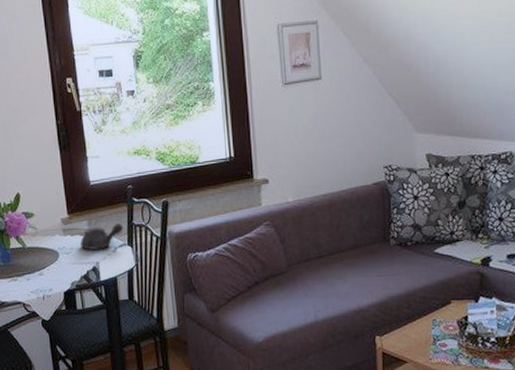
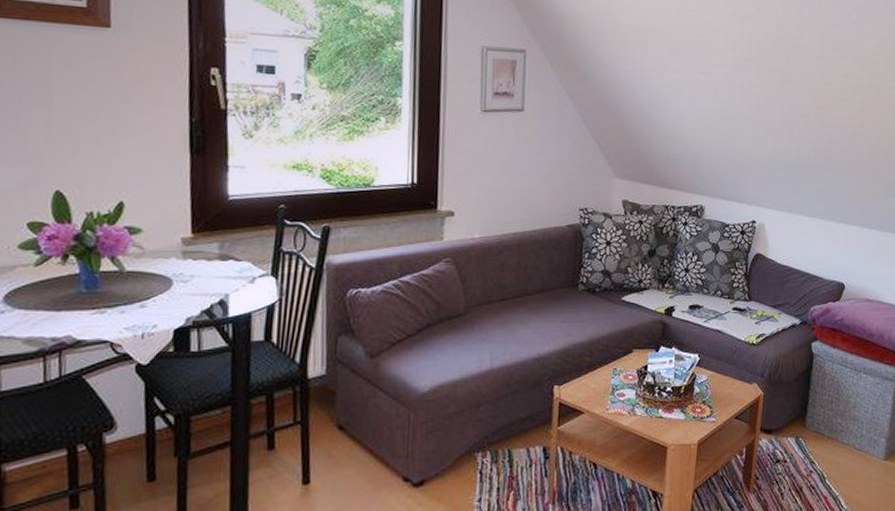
teapot: present [80,223,123,250] -> none [205,249,267,279]

